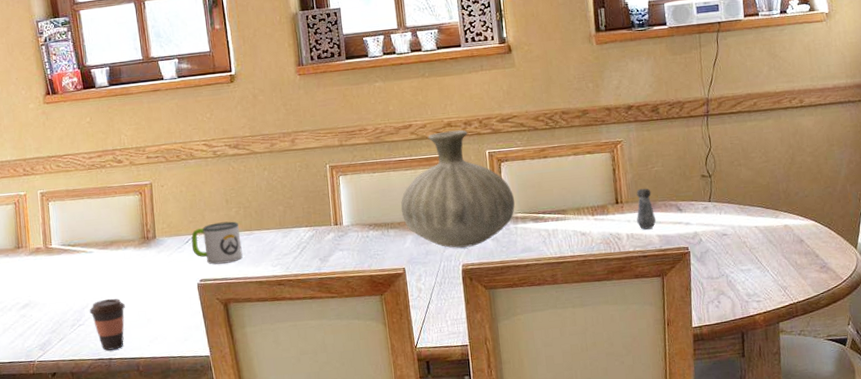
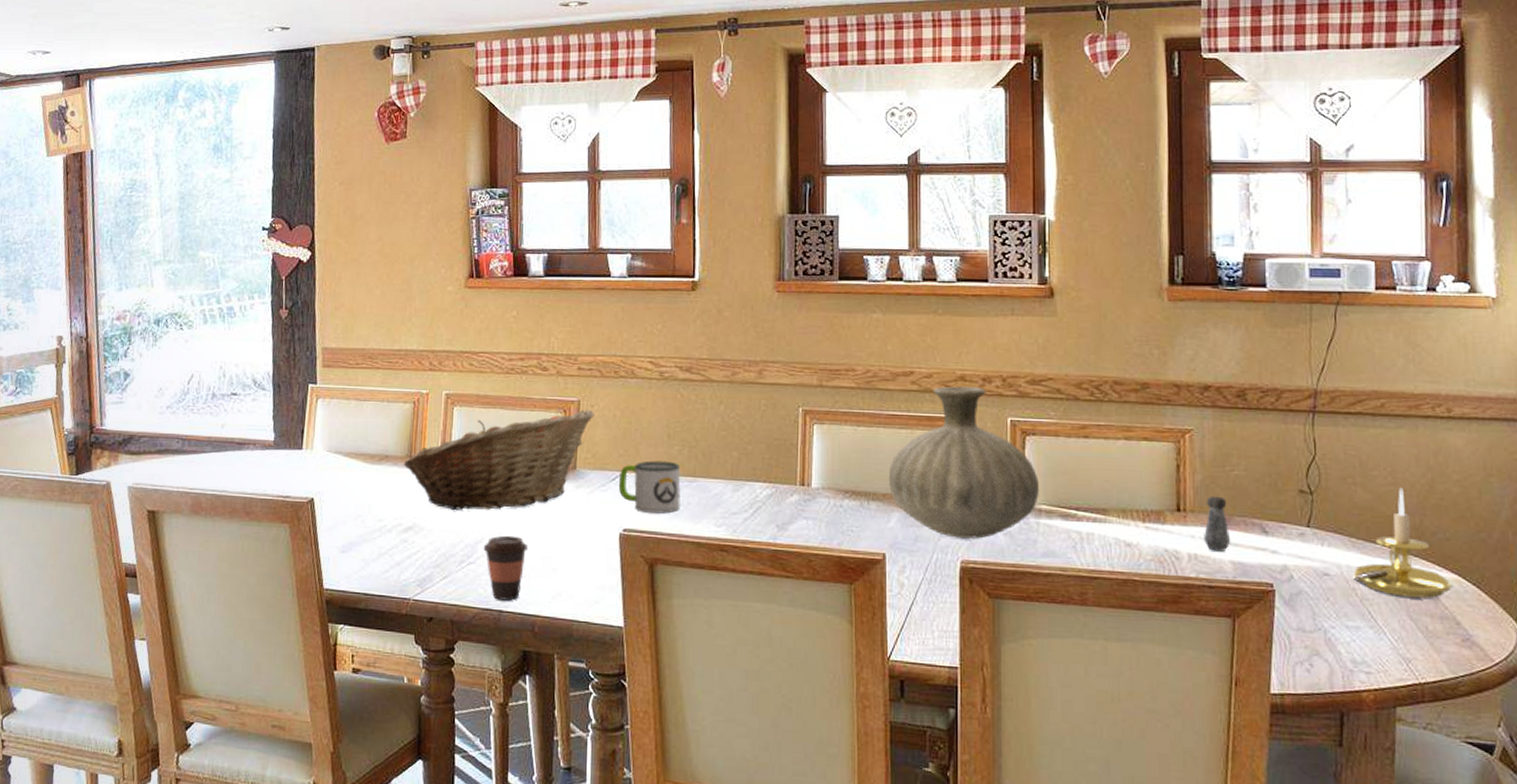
fruit basket: none [13,189,165,285] -> present [403,409,595,510]
candle holder: none [743,163,812,243] -> present [1353,487,1454,598]

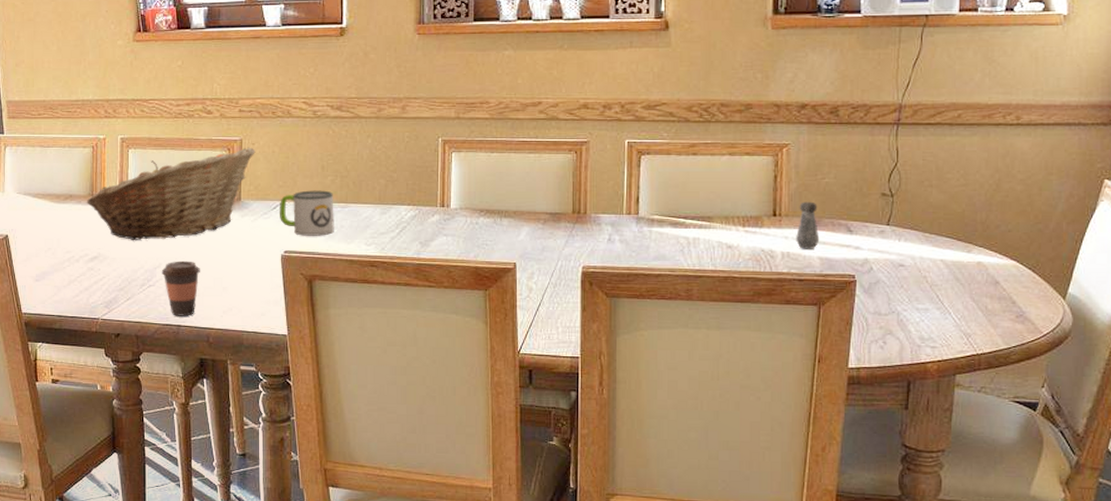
vase: present [888,386,1039,539] -> none [518,113,652,247]
candle holder: present [1353,487,1454,598] -> none [925,187,1012,282]

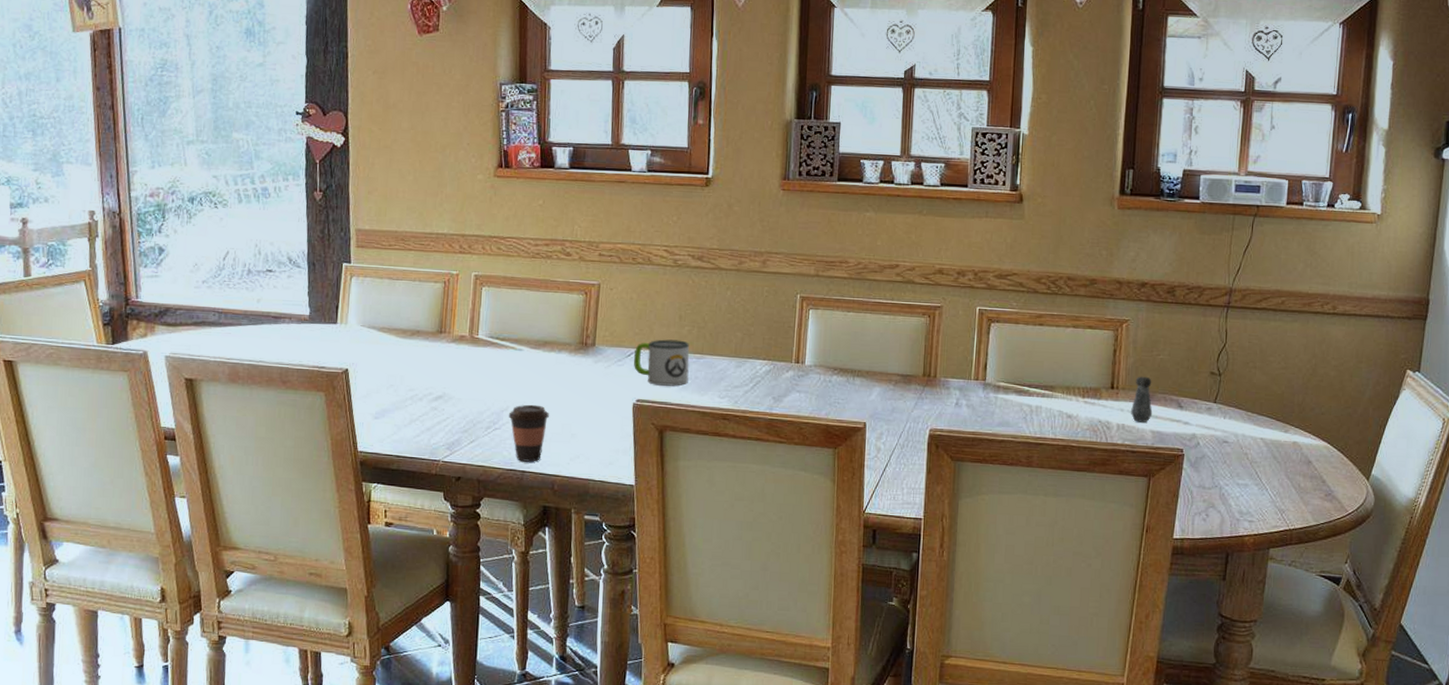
fruit basket: present [86,147,256,240] -> none [434,292,613,381]

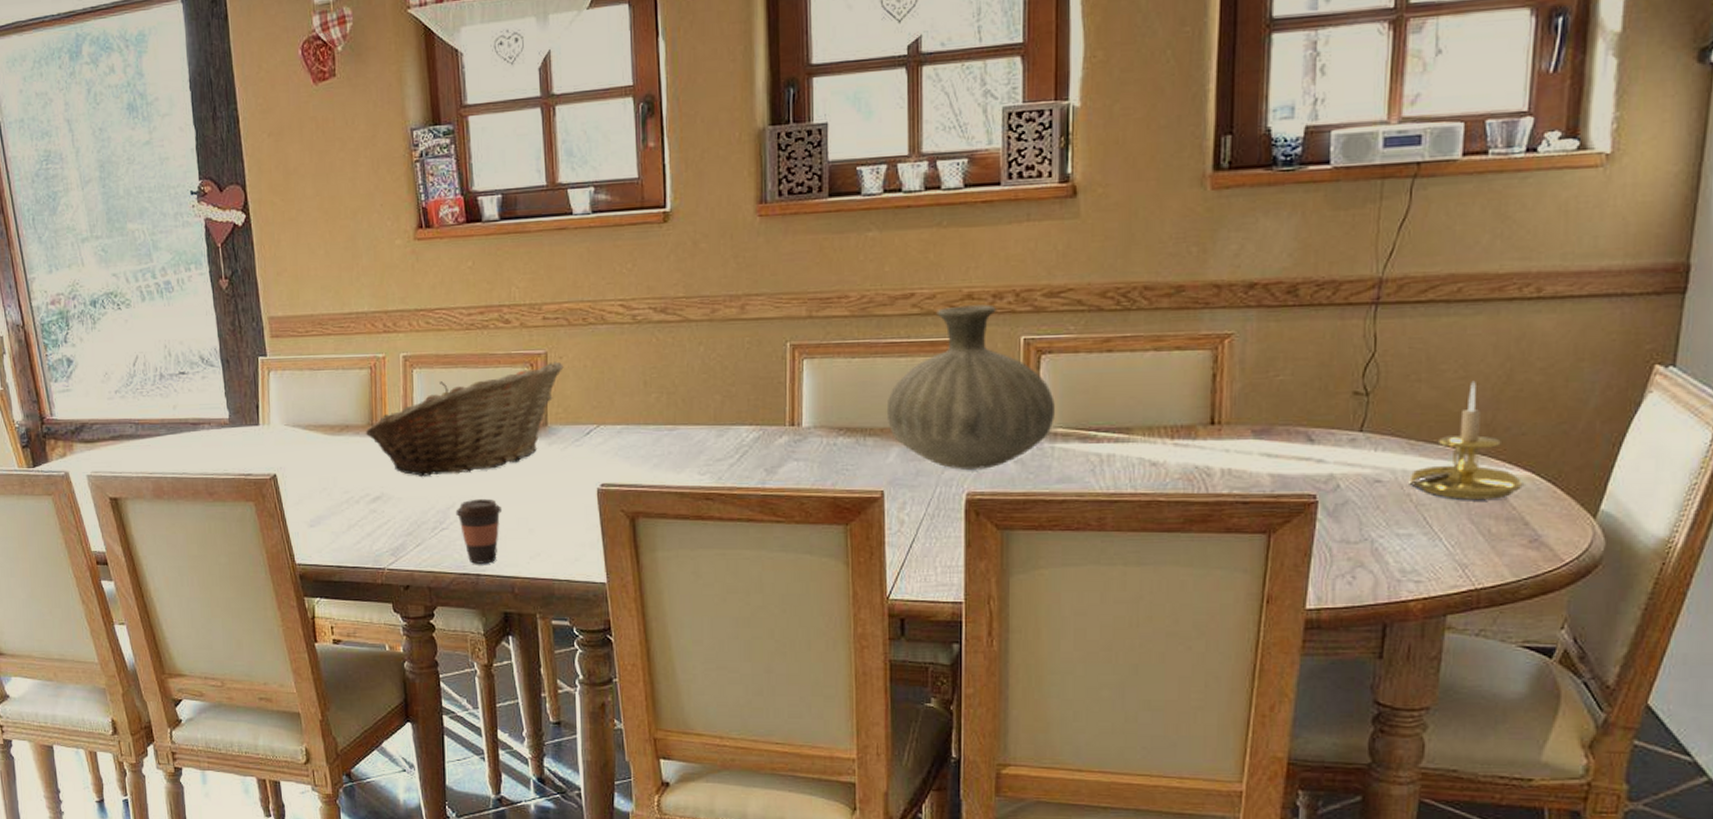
fruit basket: none [434,292,613,381] -> present [365,361,564,476]
mug: present [633,339,690,386] -> none [593,410,661,466]
vase: none [871,278,999,411] -> present [886,304,1055,470]
salt shaker: present [1131,376,1153,423] -> none [1240,405,1271,465]
candle holder: none [1247,371,1323,462] -> present [1409,380,1525,500]

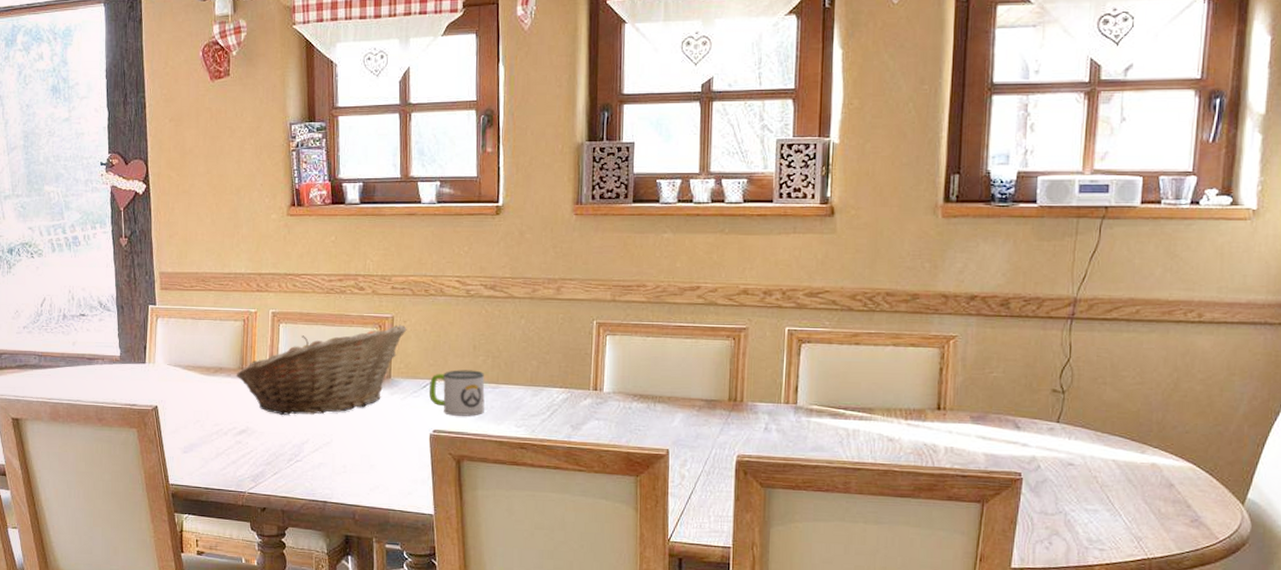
coffee cup: present [455,498,503,564] -> none [309,437,349,493]
mug: none [593,410,661,466] -> present [429,370,485,416]
vase: present [886,304,1055,470] -> none [673,299,811,436]
candle holder: present [1409,380,1525,500] -> none [1096,386,1188,485]

